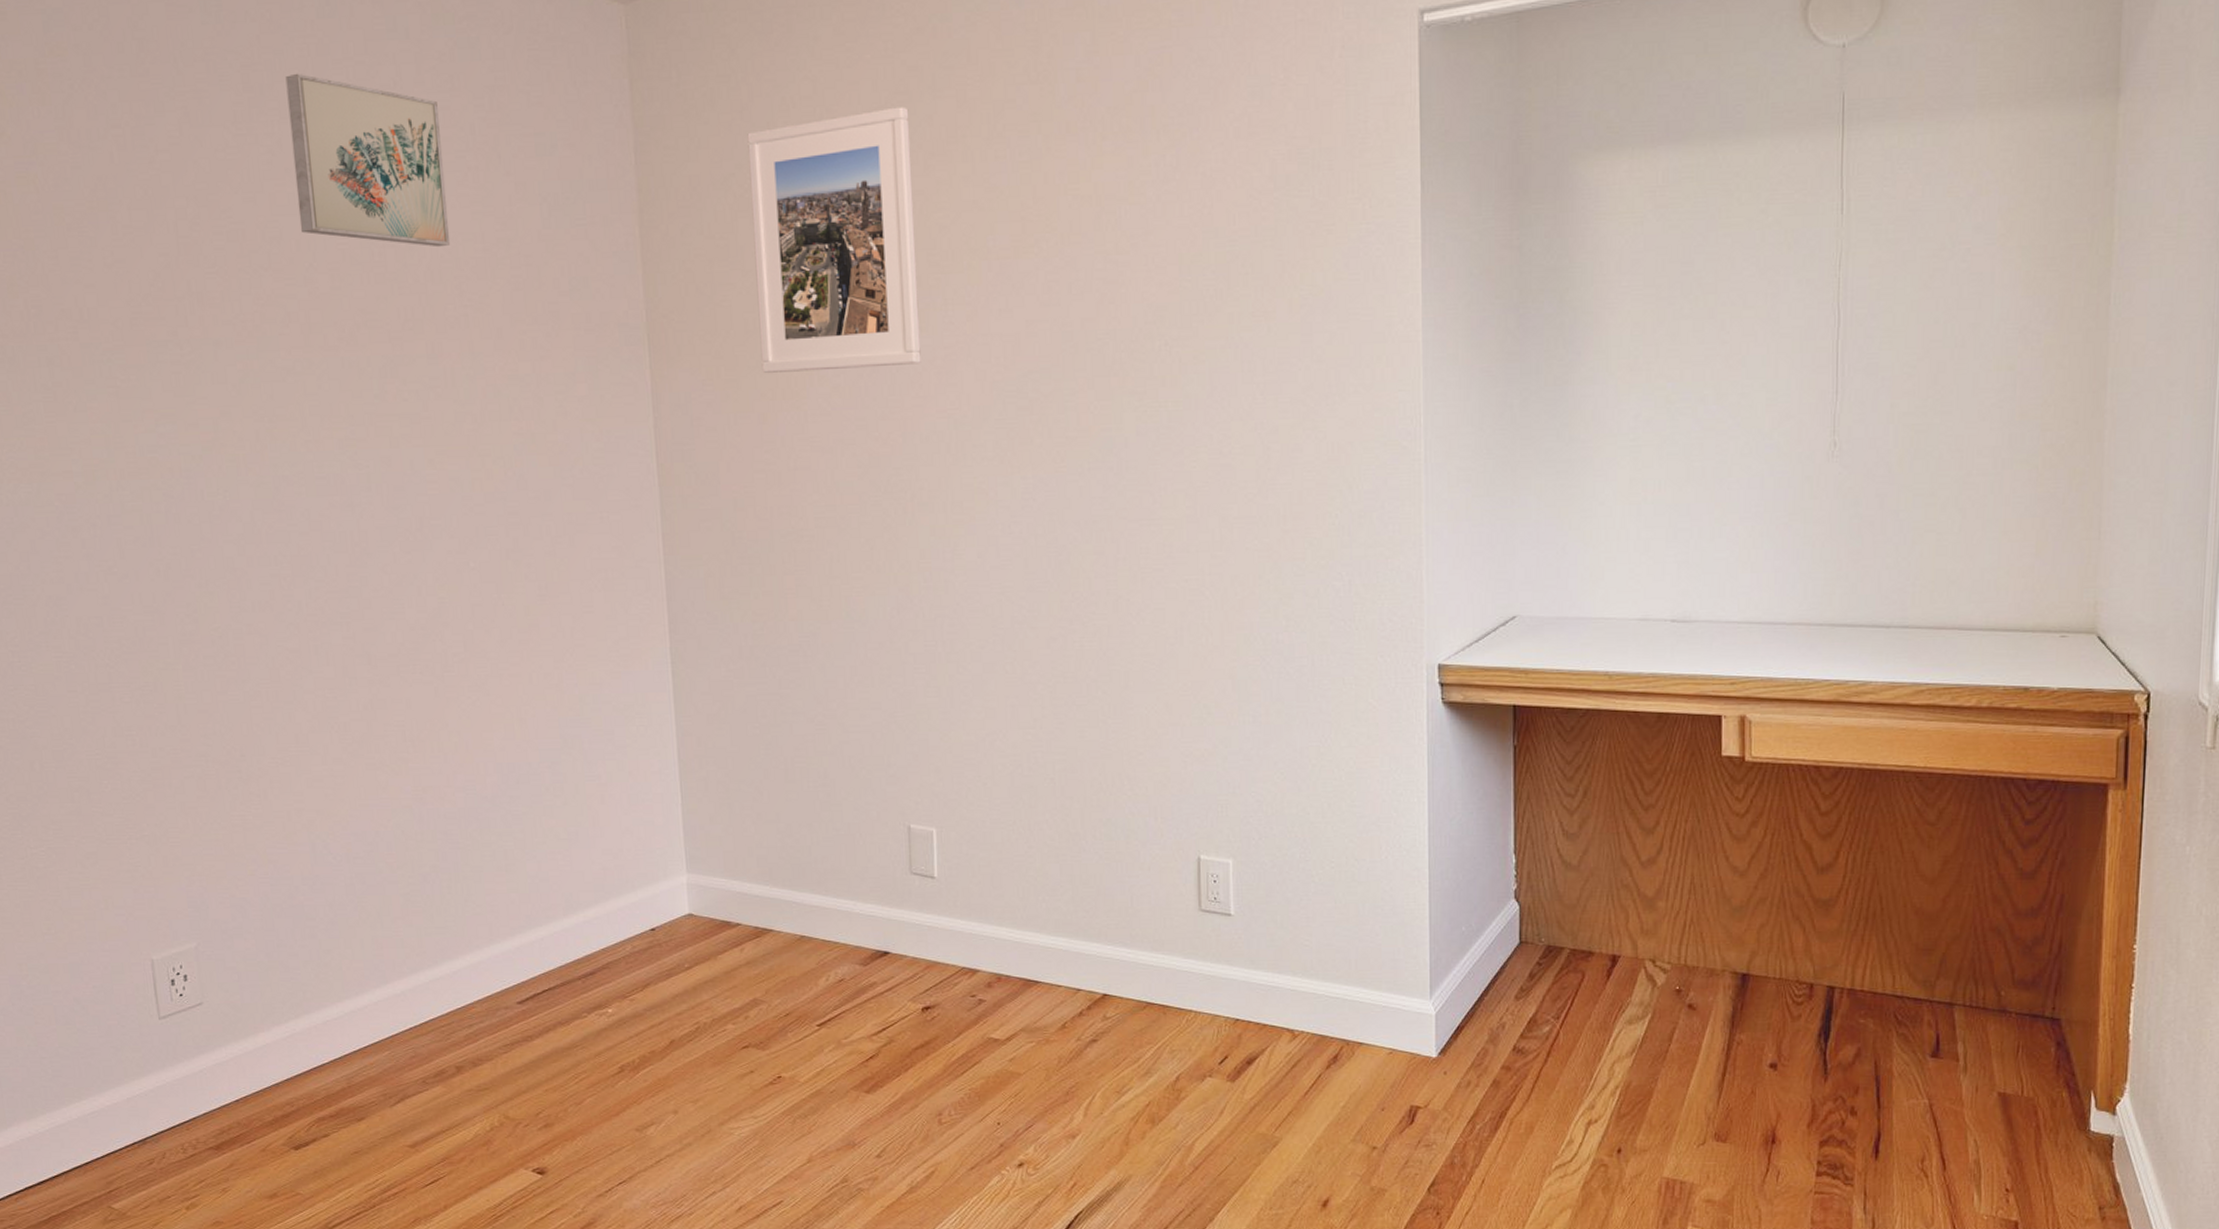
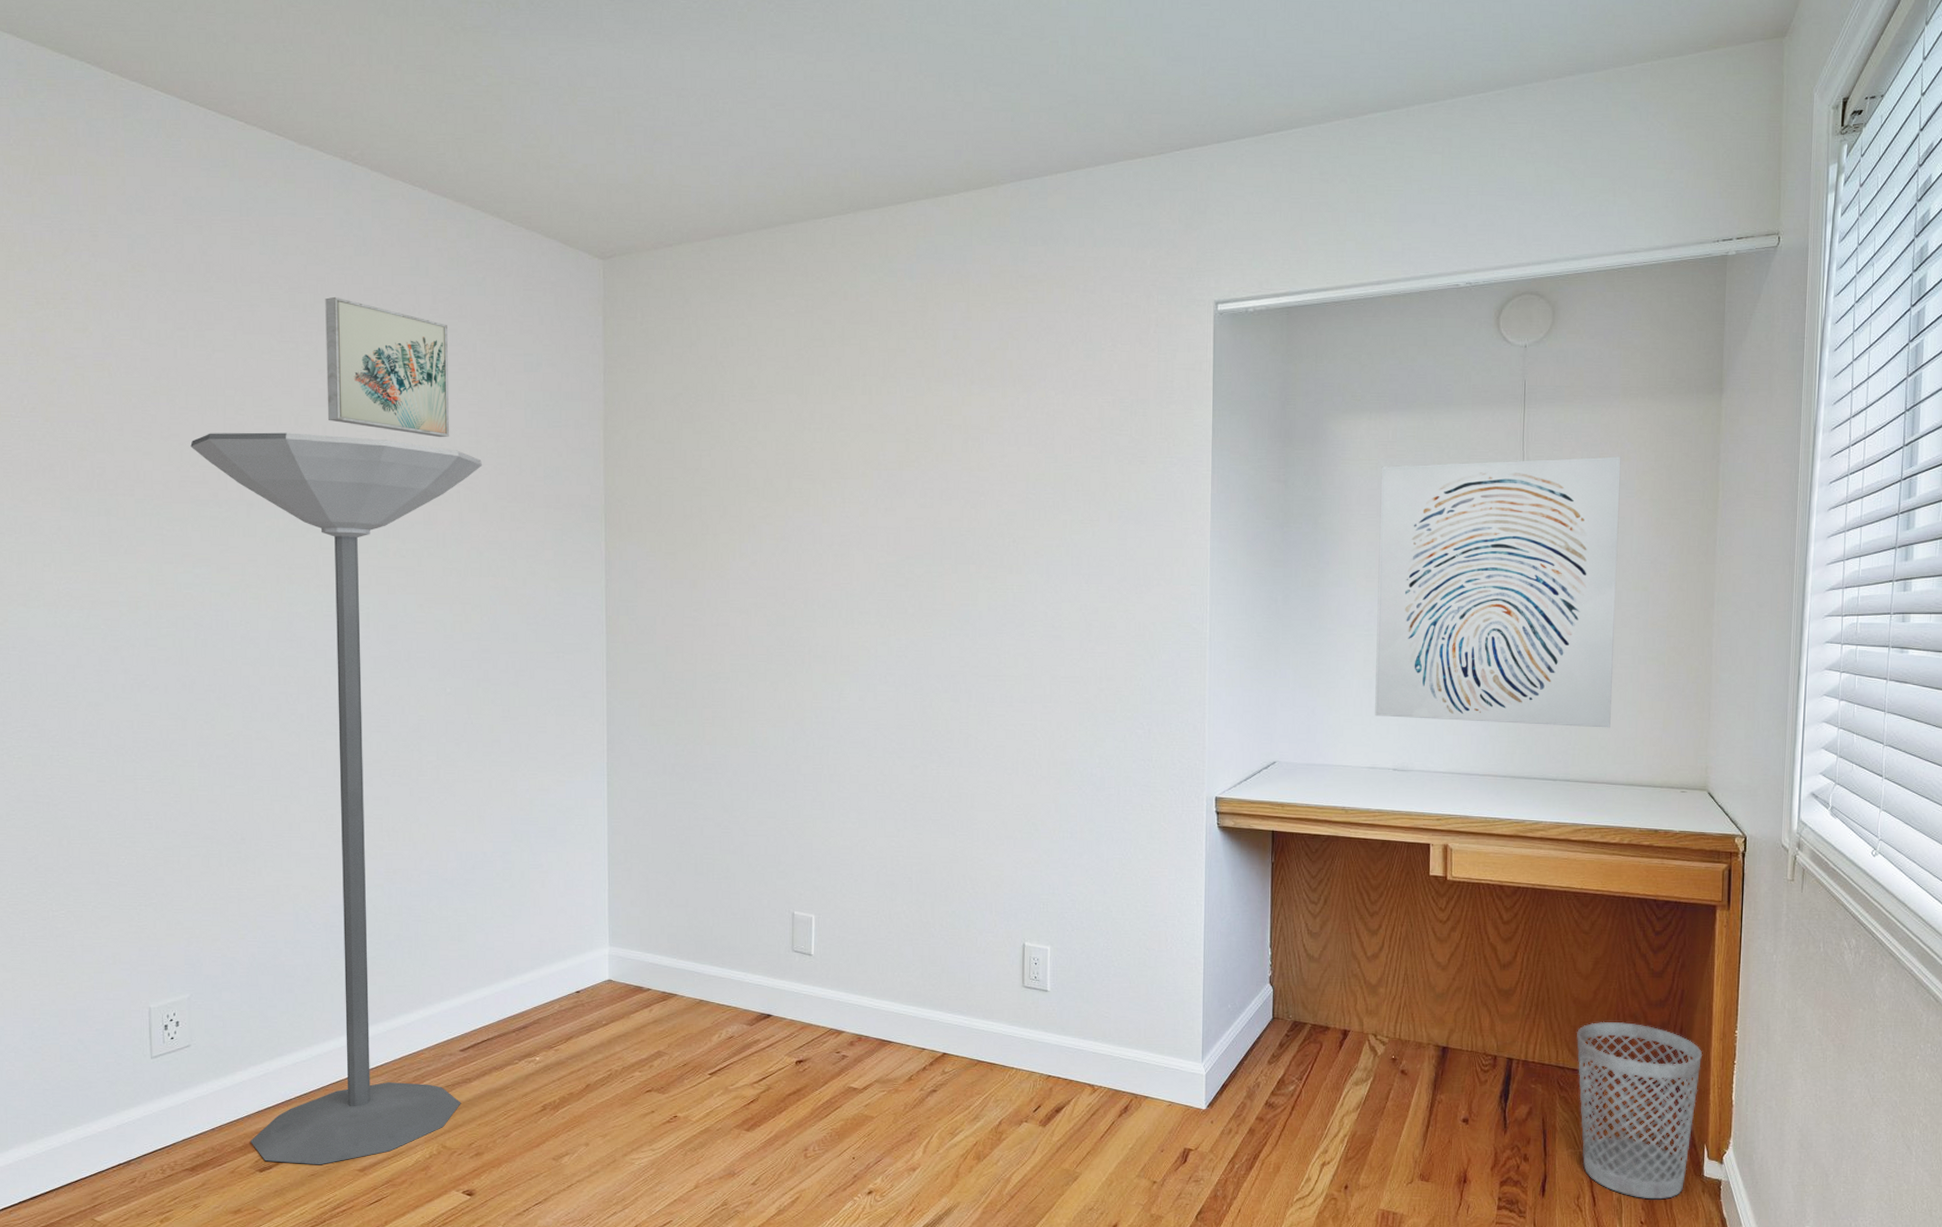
floor lamp: none [139,250,523,1141] -> present [190,432,482,1165]
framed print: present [747,106,921,374] -> none [694,350,822,550]
wall art: none [1645,190,1978,556] -> present [1375,456,1621,728]
wastebasket: none [1919,937,2089,1161] -> present [1576,1021,1703,1200]

